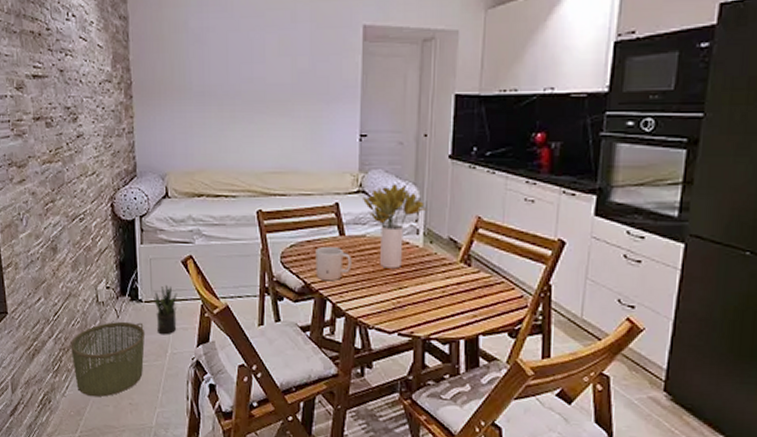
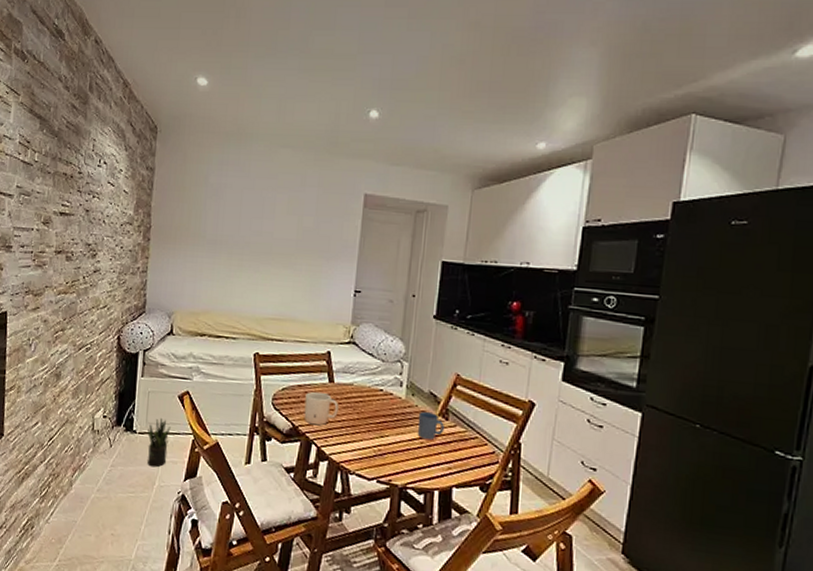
basket: present [70,321,146,397] -> none [60,450,136,526]
flower bouquet: present [363,184,429,269] -> none [353,338,413,418]
mug: none [438,258,467,289] -> present [417,411,444,441]

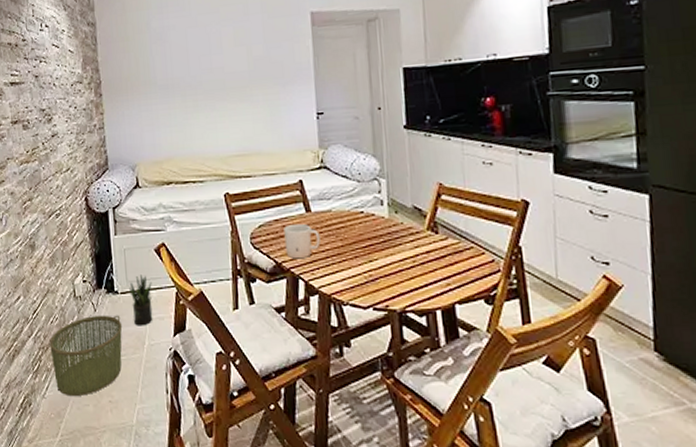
basket: none [60,450,136,526] -> present [49,315,123,397]
mug: present [417,411,444,441] -> none [405,227,435,258]

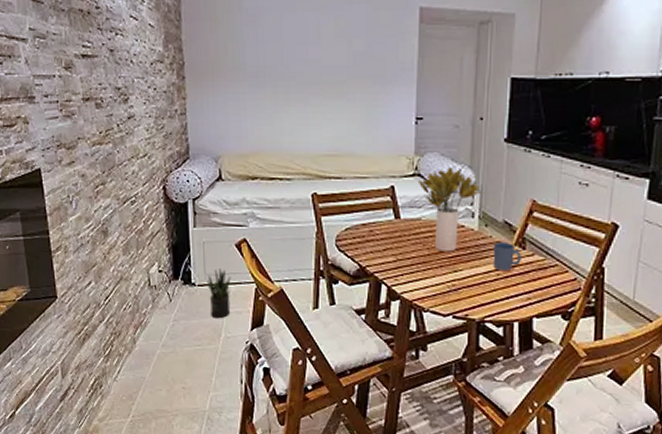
basket: present [49,315,123,397] -> none [122,305,199,382]
mug: present [283,223,321,259] -> none [371,229,407,265]
flower bouquet: none [325,157,391,242] -> present [419,167,484,252]
mug: none [405,227,435,258] -> present [492,241,521,272]

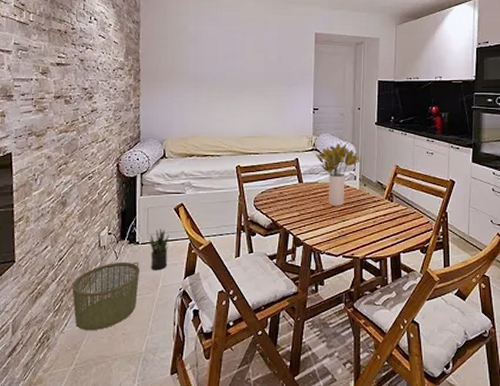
basket: none [122,305,199,382] -> present [72,261,140,331]
mug: present [492,241,521,272] -> none [370,196,390,219]

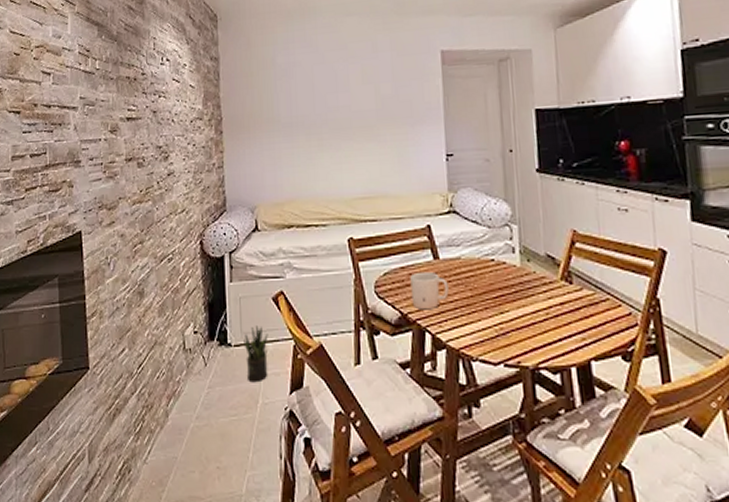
basket: present [72,261,140,331] -> none [154,369,235,462]
mug: none [281,191,308,218] -> present [410,271,449,310]
flower bouquet: present [316,144,363,206] -> none [454,202,523,292]

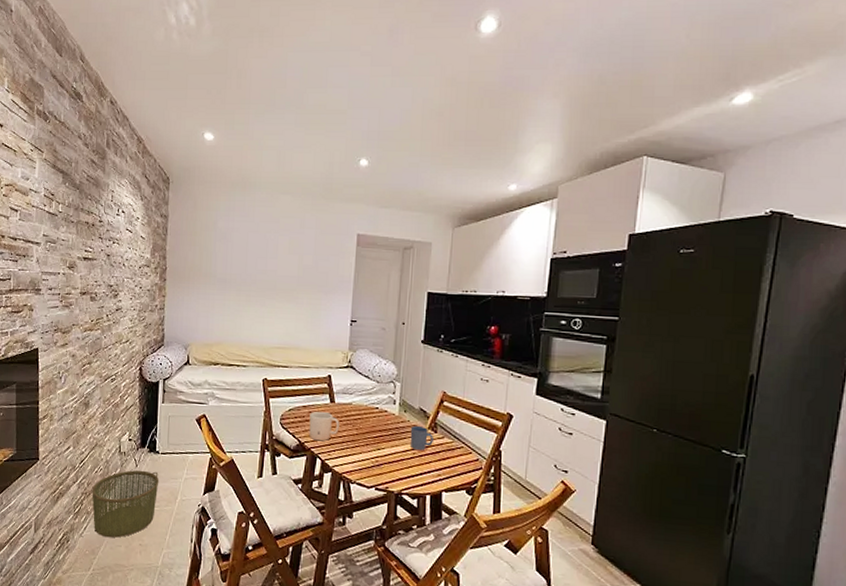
basket: none [154,369,235,462] -> present [92,470,159,538]
potted plant: present [243,326,268,383] -> none [169,439,190,483]
mug: none [538,276,570,310] -> present [409,425,433,451]

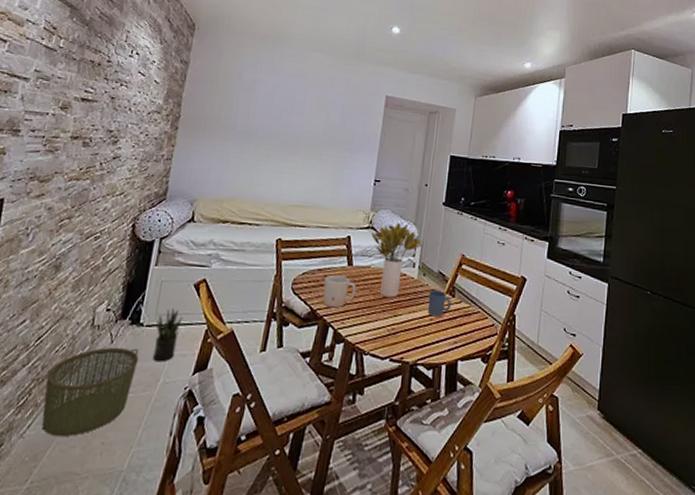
potted plant: none [169,439,190,483] -> present [153,309,183,362]
flower bouquet: none [351,362,404,433] -> present [371,223,425,298]

